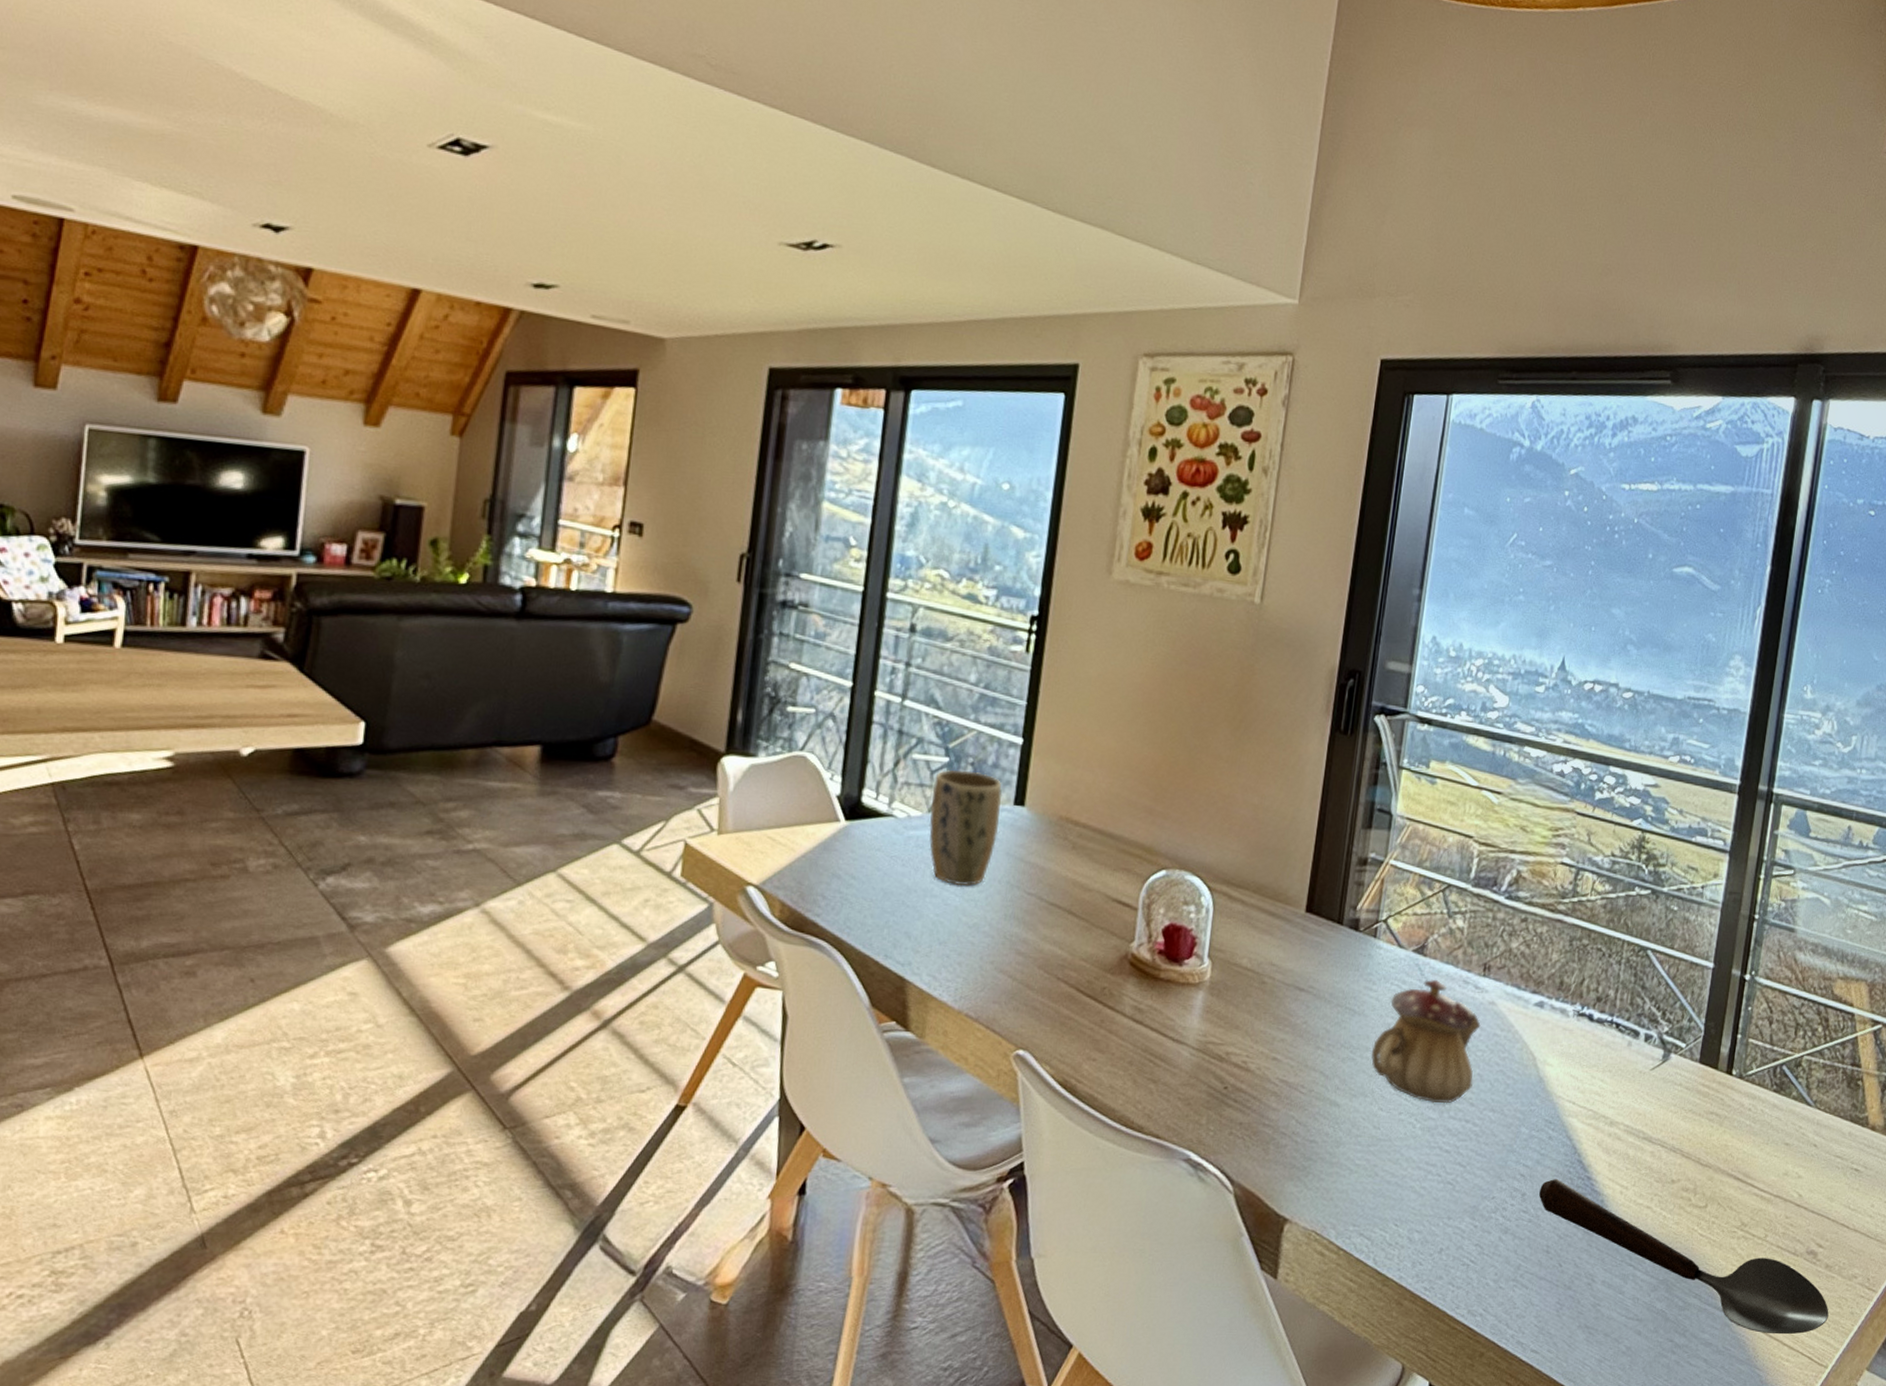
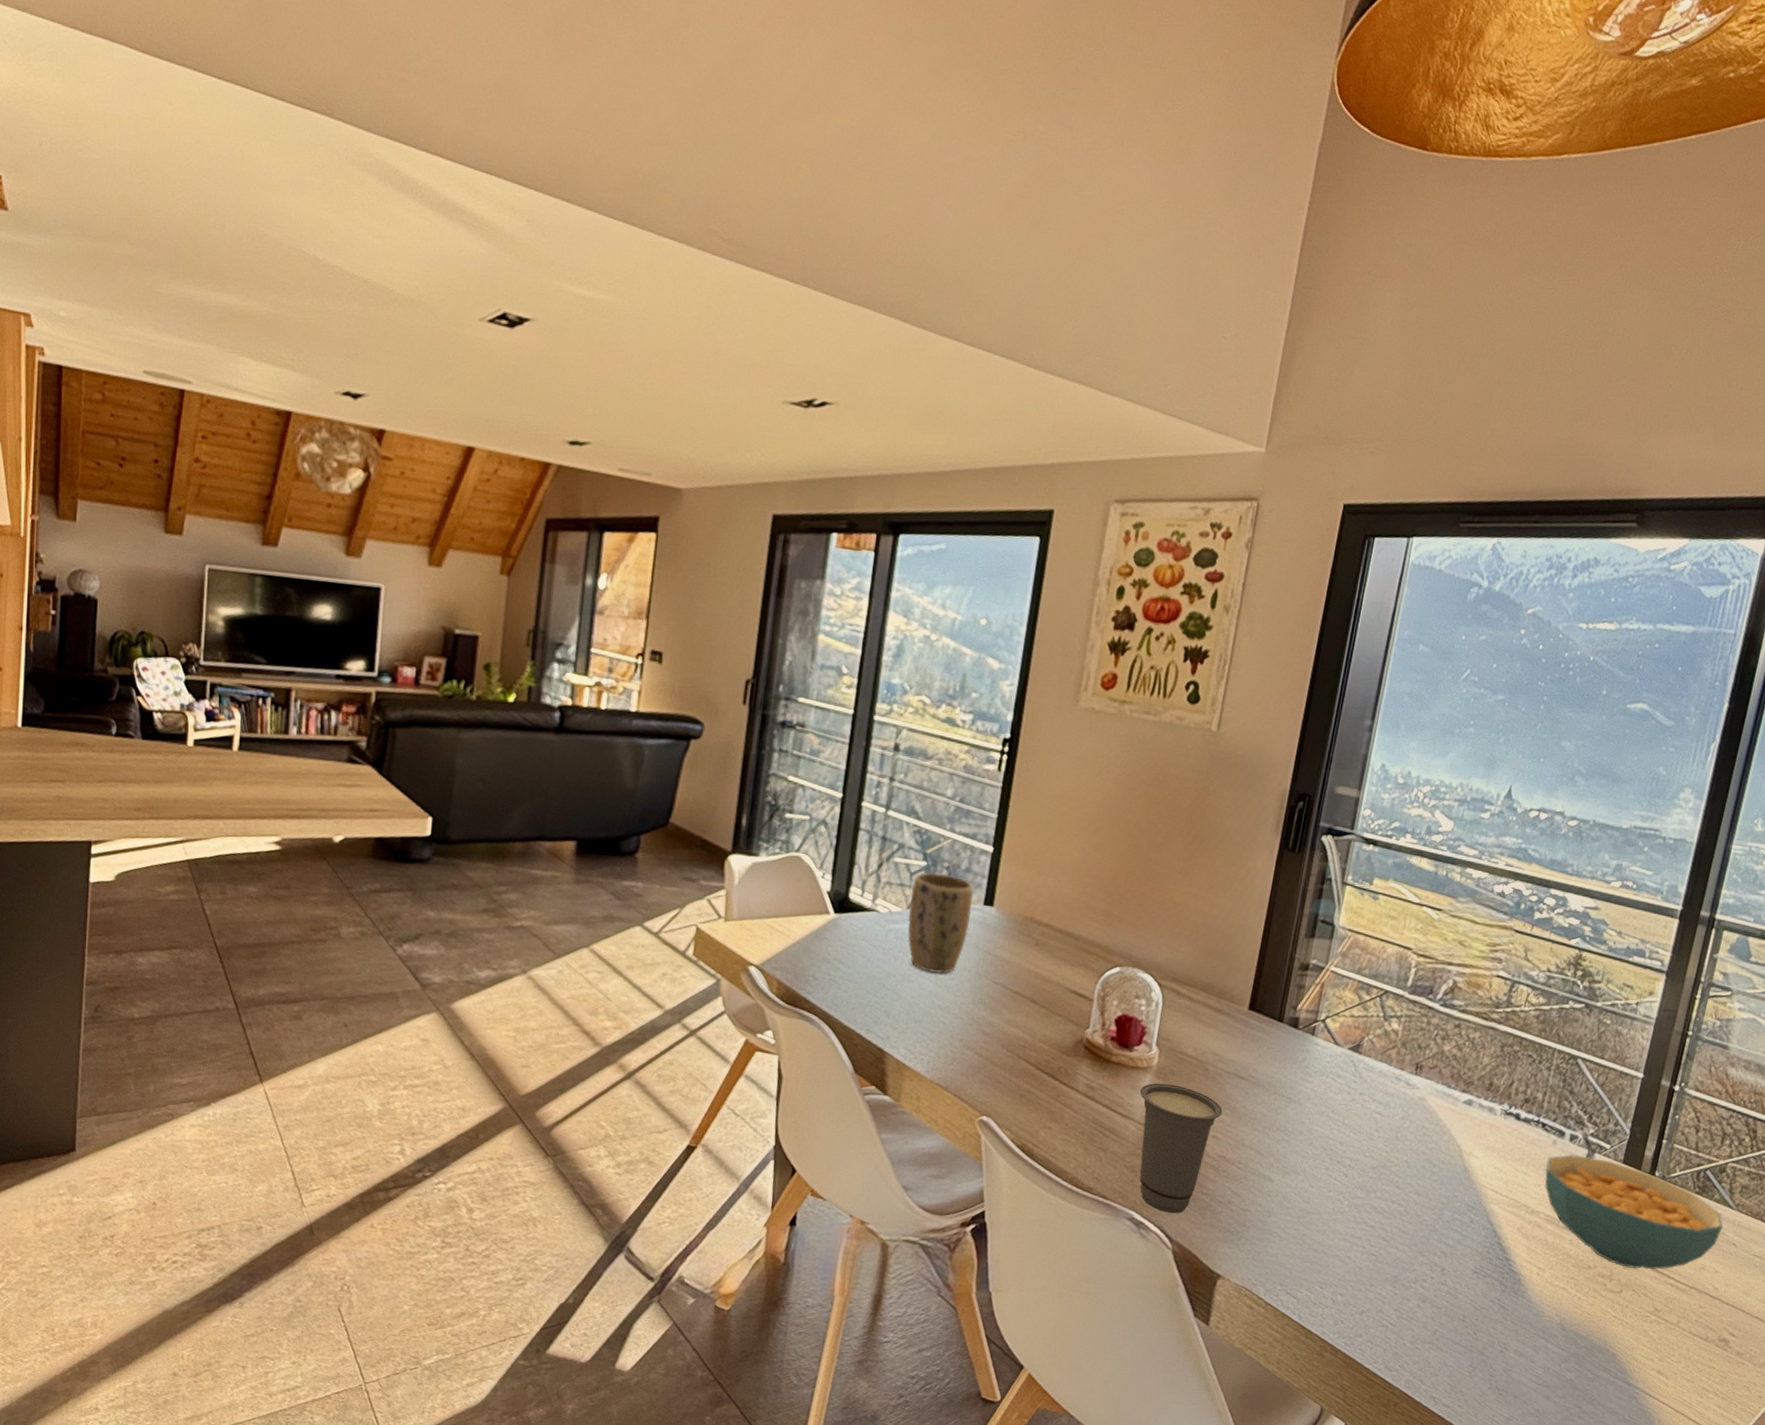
cup: none [1192,1000,1283,1151] -> present [1139,1083,1223,1214]
teapot: present [1371,980,1481,1104] -> none [1304,1075,1411,1185]
spoon: present [1538,1178,1829,1335] -> none [1457,1257,1737,1411]
cereal bowl: none [1622,1056,1803,1179] -> present [1545,1154,1723,1270]

